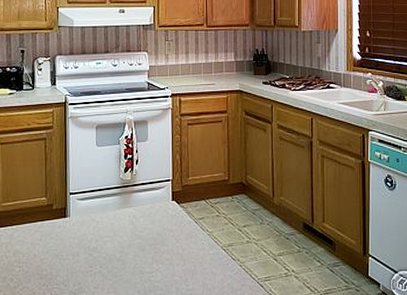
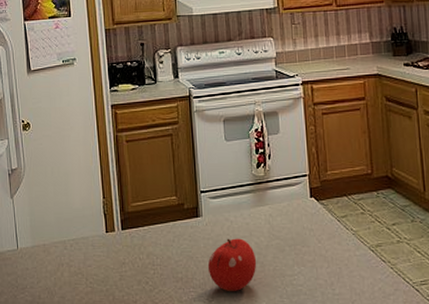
fruit: none [71,238,119,287] -> present [207,238,257,291]

